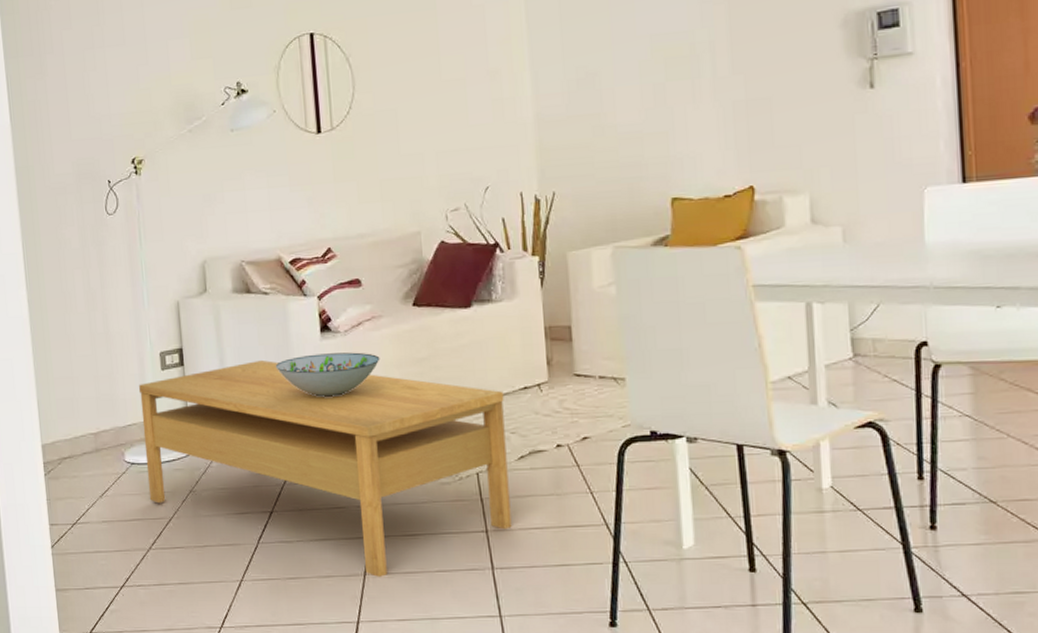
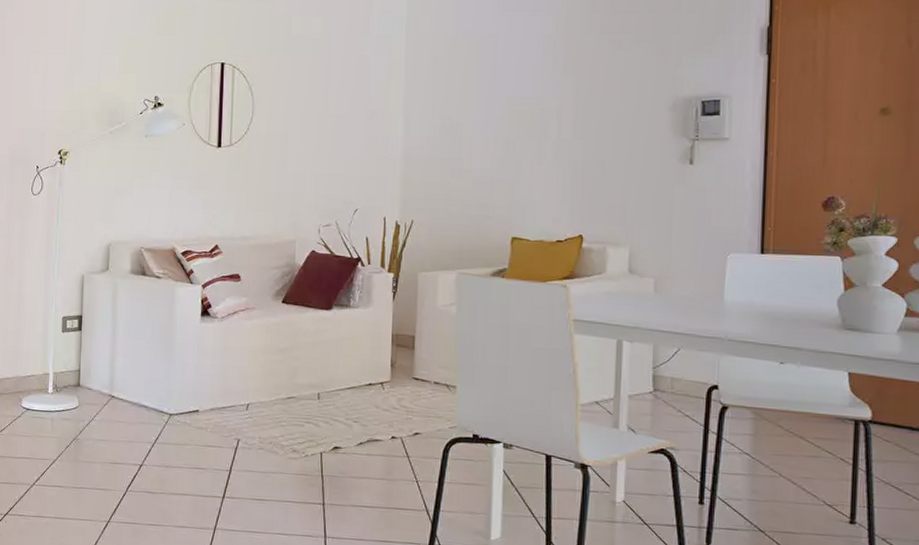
coffee table: present [139,359,512,578] -> none [38,333,351,534]
decorative bowl: present [275,352,380,397] -> none [159,334,249,372]

